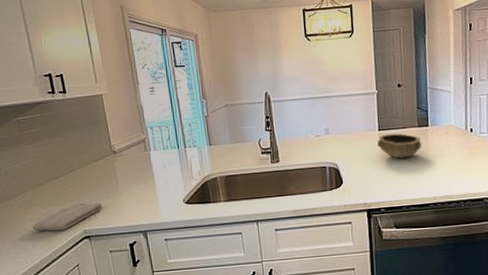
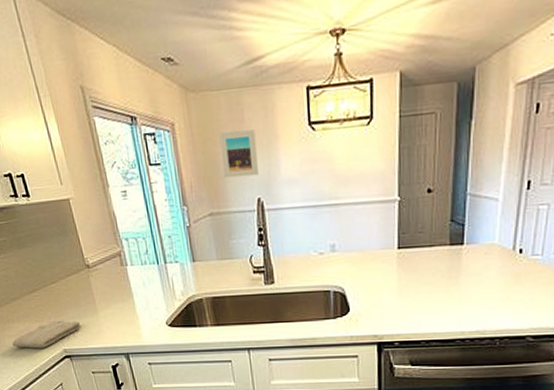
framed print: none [234,40,266,77] -> present [219,130,258,179]
bowl: present [377,133,422,159] -> none [395,252,453,284]

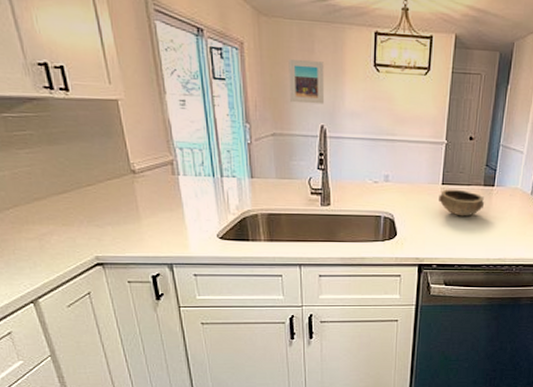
washcloth: present [12,320,81,349] -> none [30,225,120,254]
bowl: none [395,252,453,284] -> present [439,189,485,217]

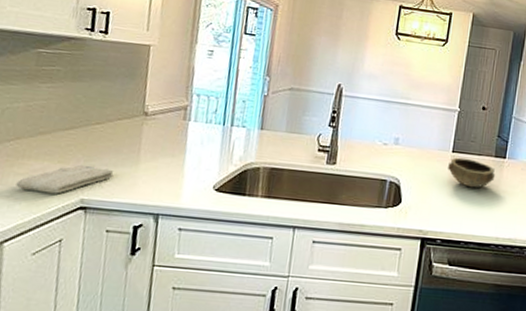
washcloth: none [30,225,120,254] -> present [15,164,114,194]
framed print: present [288,60,324,105] -> none [312,23,349,65]

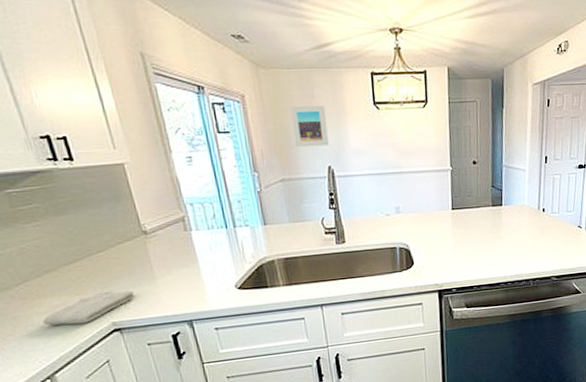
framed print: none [312,23,349,65] -> present [290,106,329,148]
bowl: present [448,157,496,188] -> none [450,212,495,238]

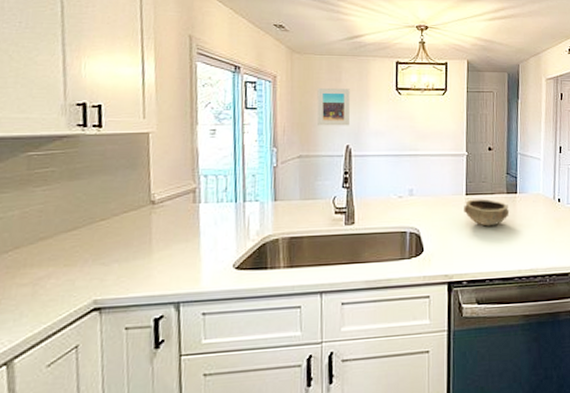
washcloth: present [43,290,135,326] -> none [20,264,126,301]
bowl: none [450,212,495,238] -> present [464,198,510,226]

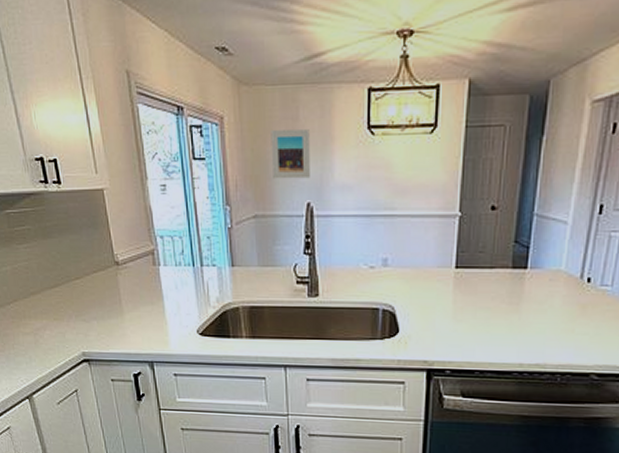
bowl: present [464,198,510,226] -> none [452,273,514,309]

